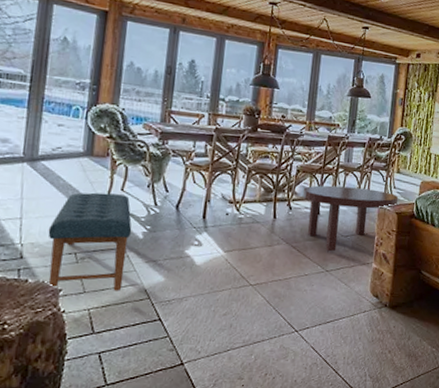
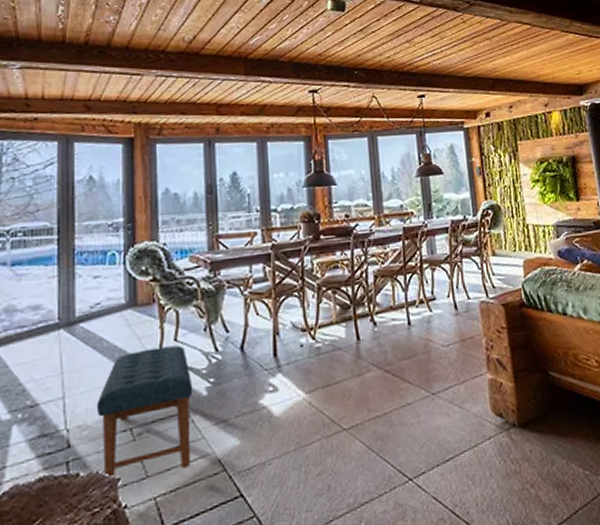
coffee table: present [302,185,399,252] -> none [385,281,502,369]

